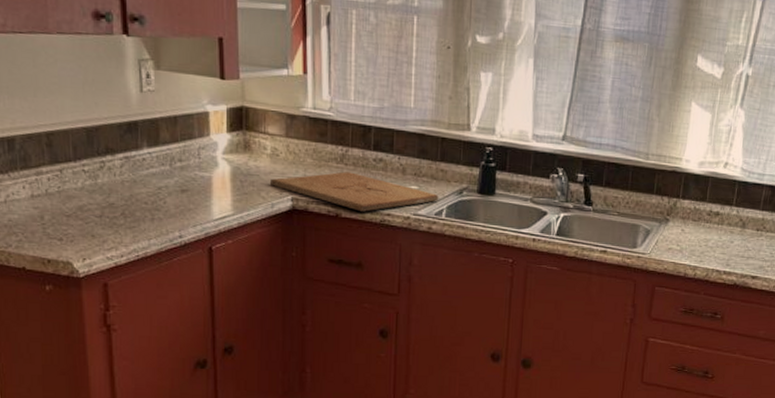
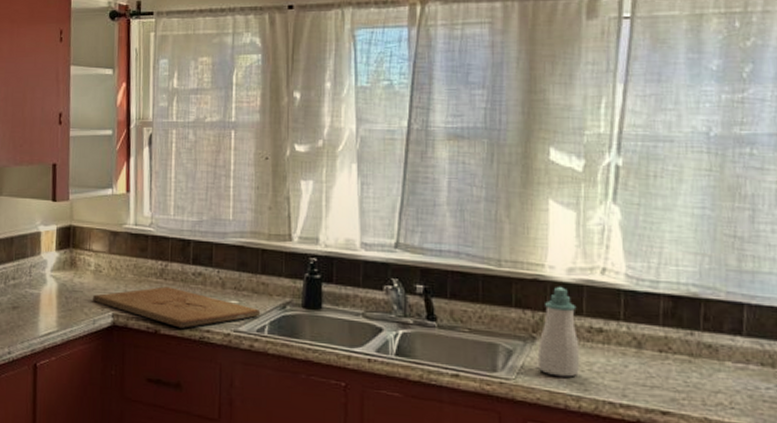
soap bottle: none [667,177,702,251] -> present [537,286,581,377]

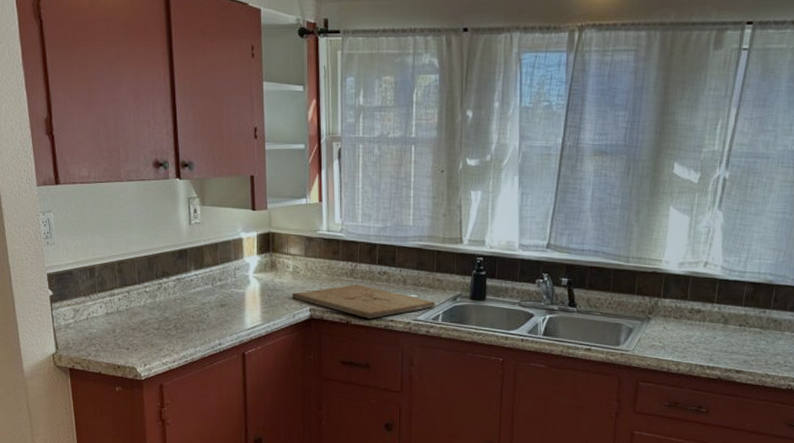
soap bottle: present [537,286,581,377] -> none [650,277,683,348]

